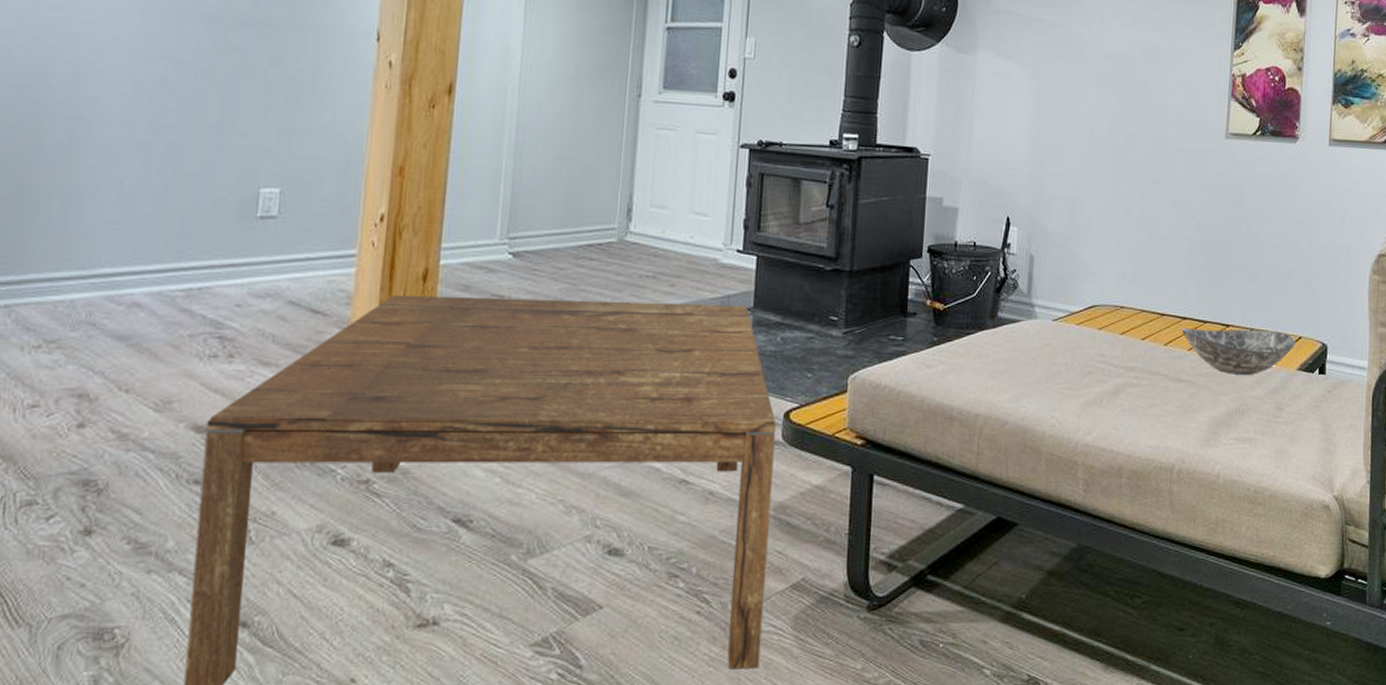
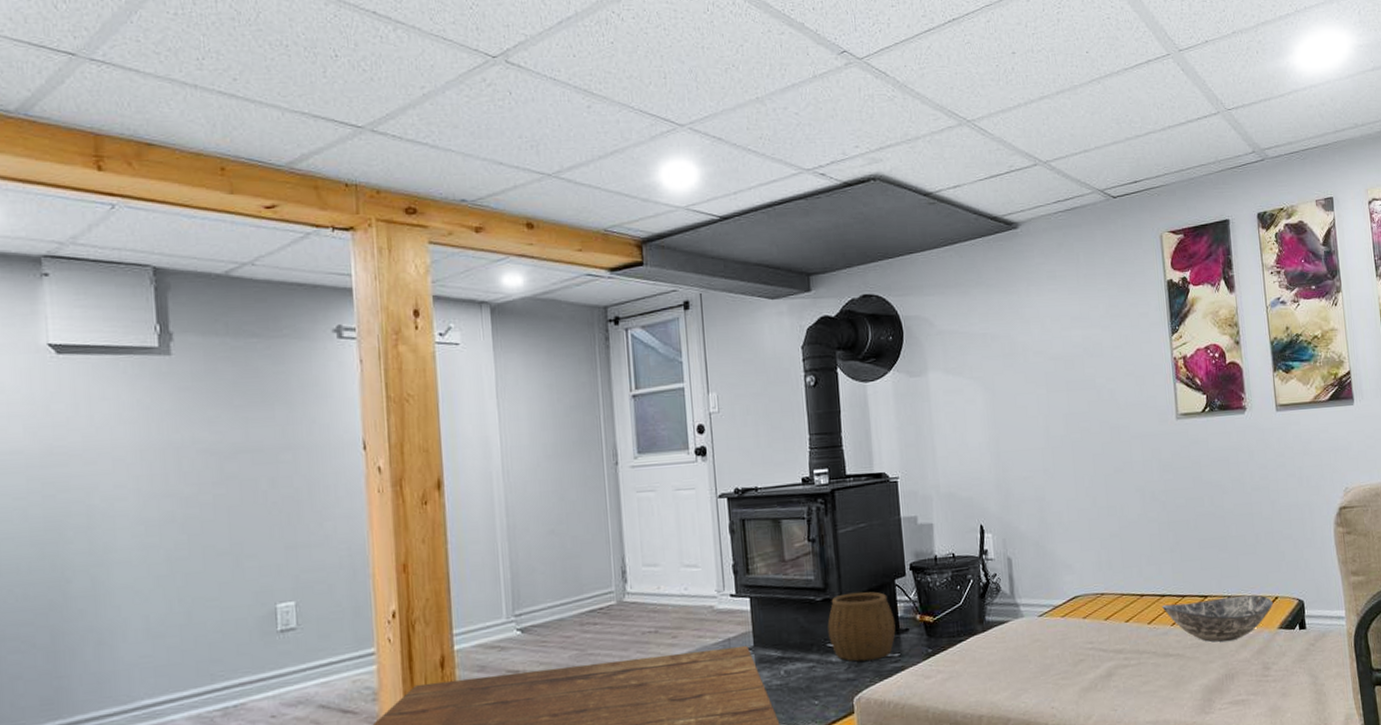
woven basket: none [832,266,904,340] -> present [827,591,896,662]

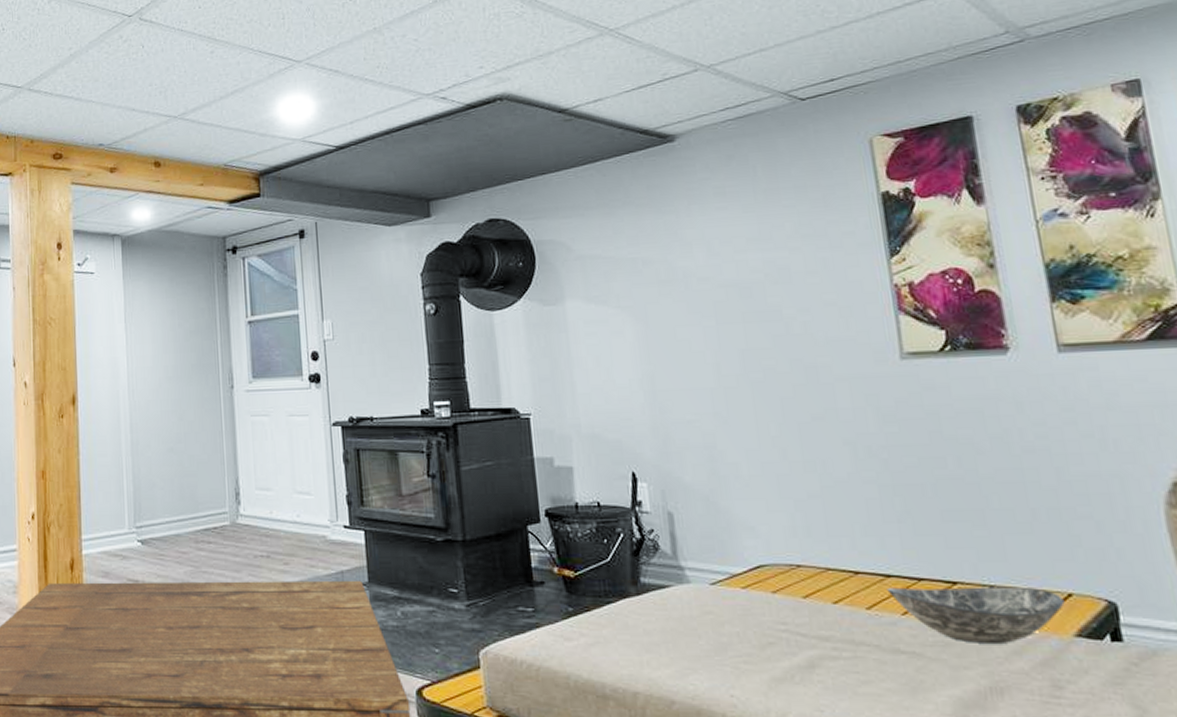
woven basket: present [827,591,896,662] -> none [449,535,529,612]

